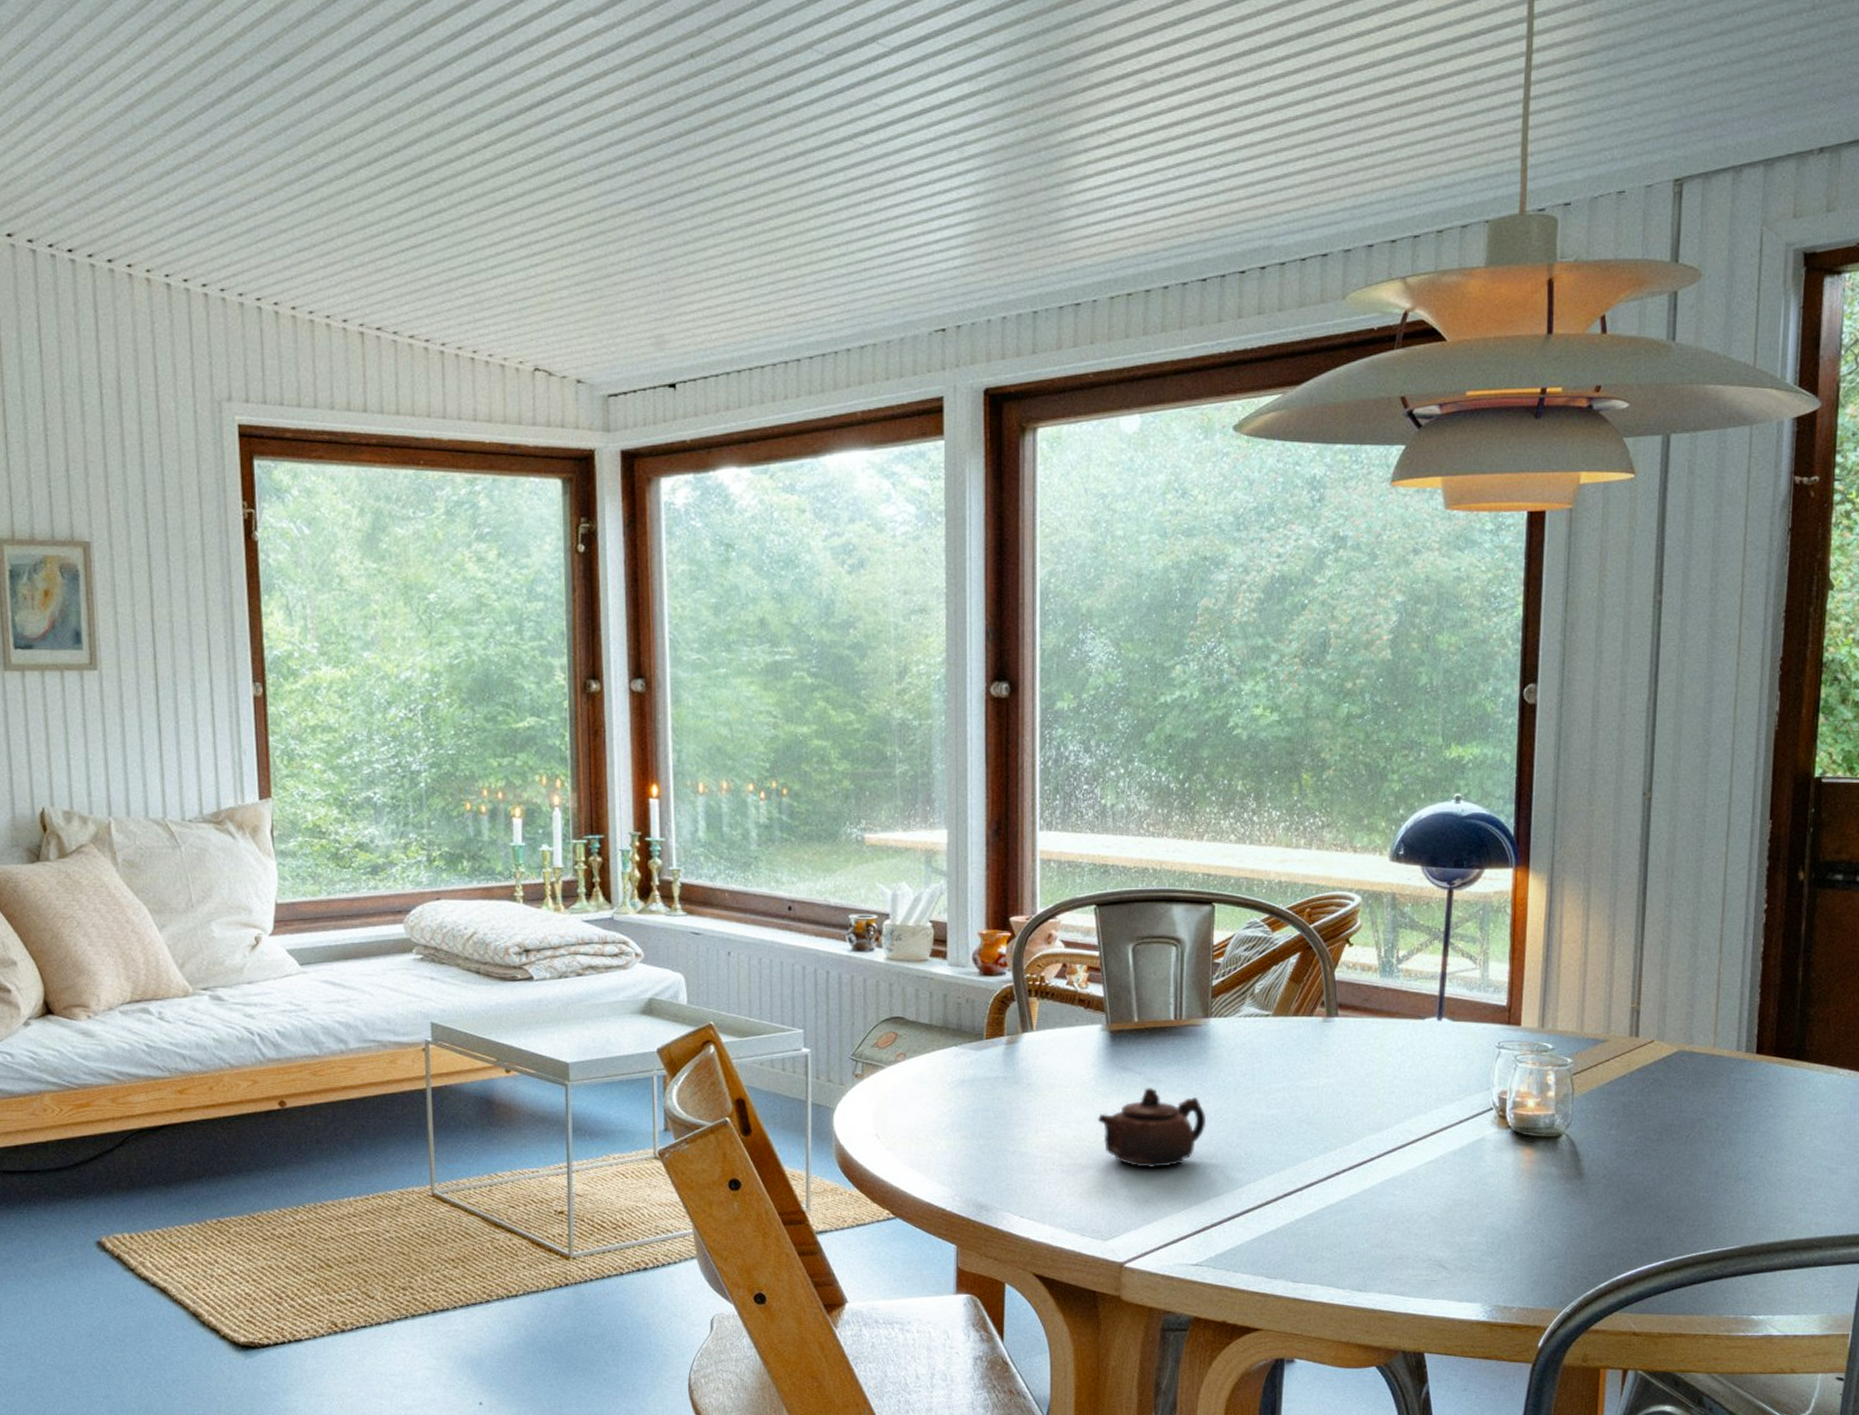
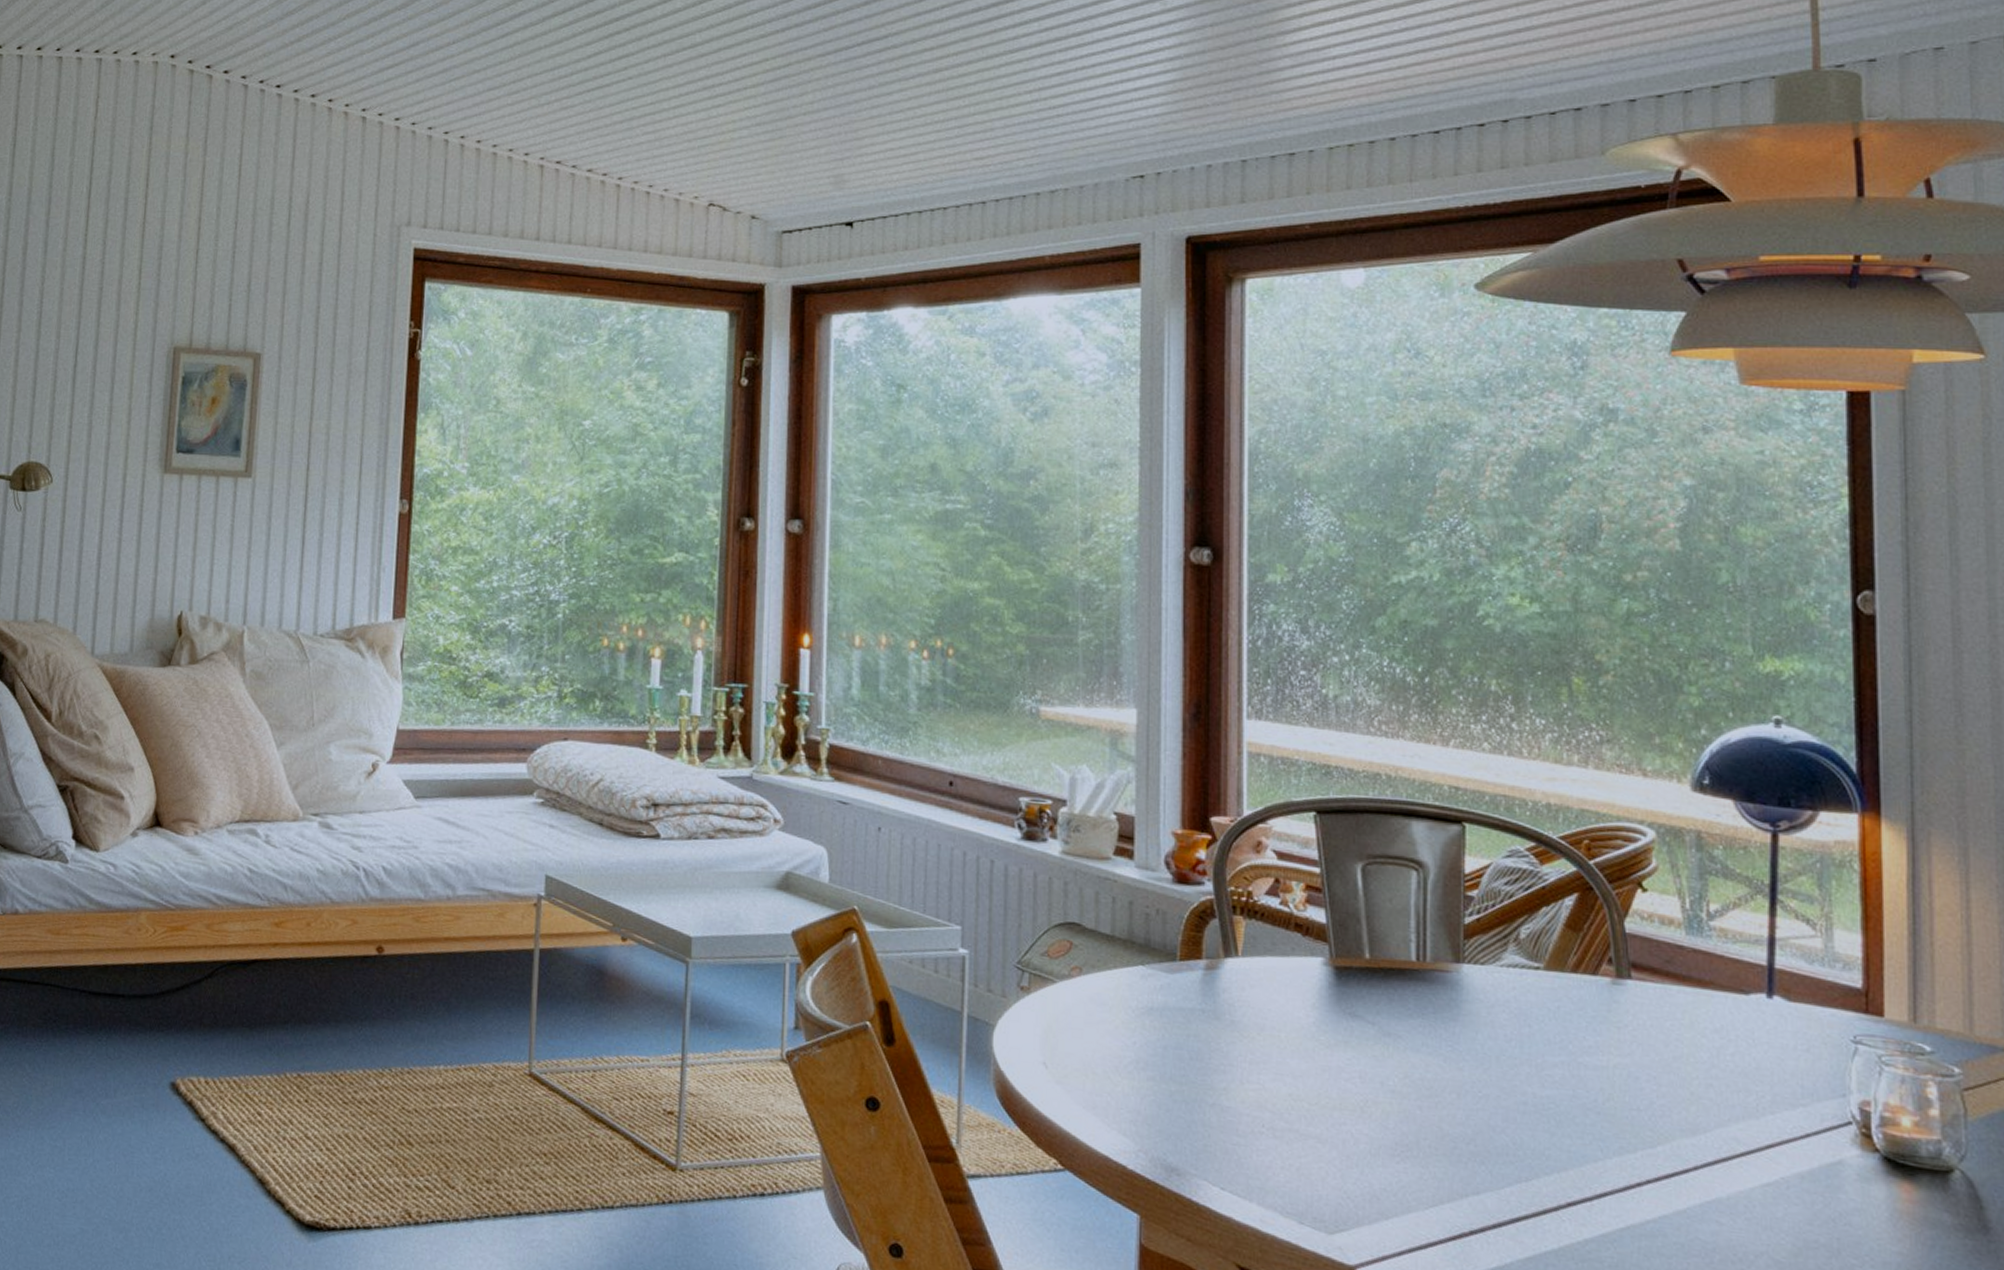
teapot: present [1097,1088,1206,1169] -> none [1318,1043,1461,1148]

